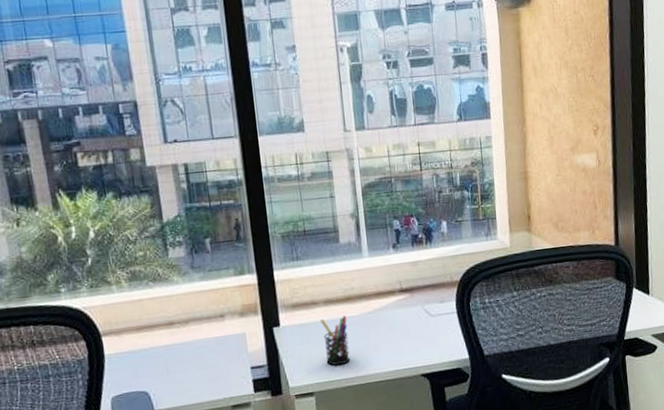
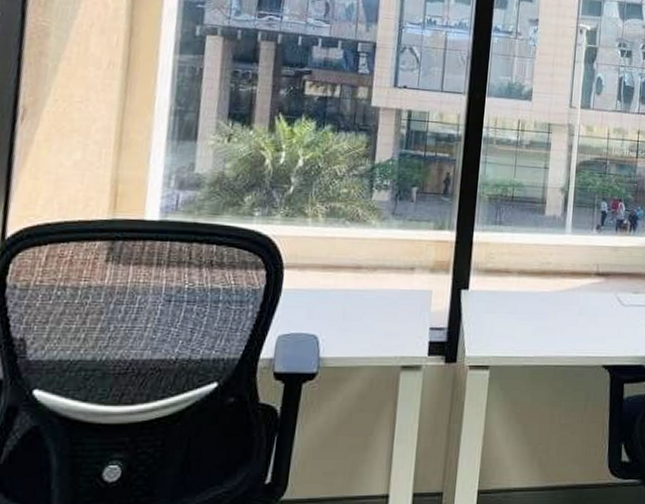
pen holder: present [320,315,350,366] -> none [508,289,538,342]

